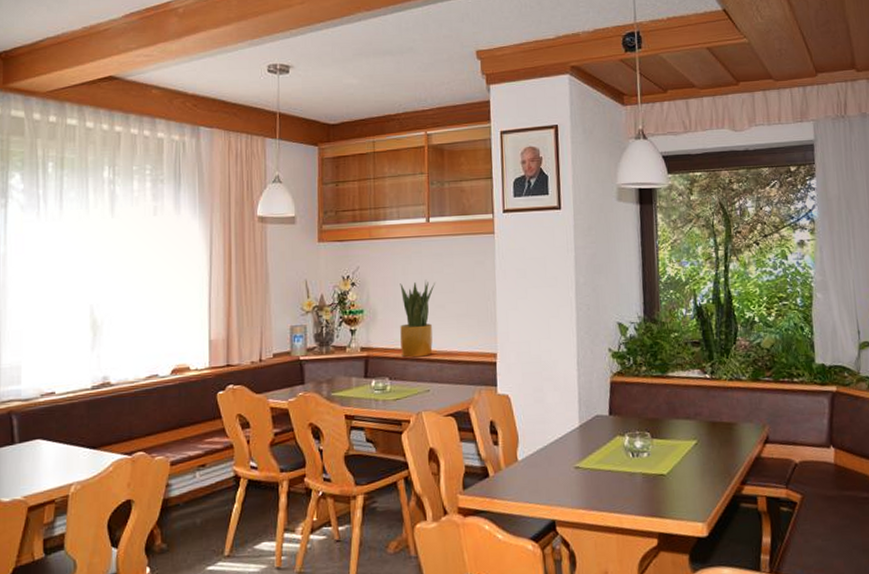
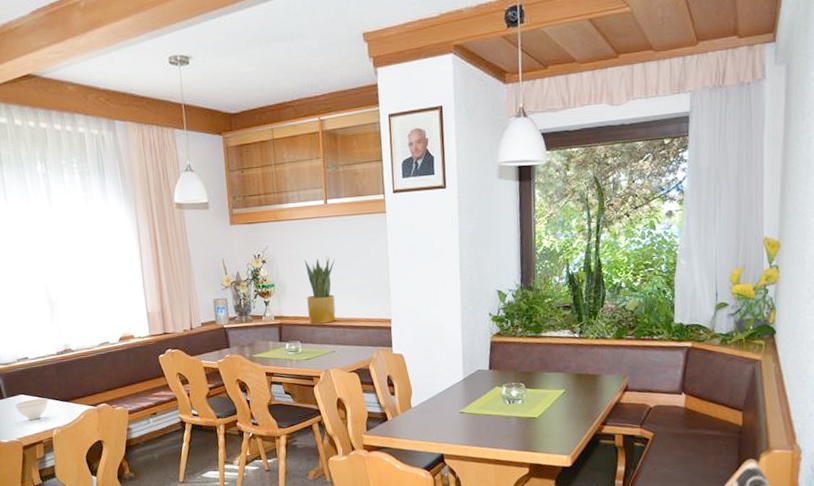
bowl: none [27,444,71,473] -> present [14,398,49,420]

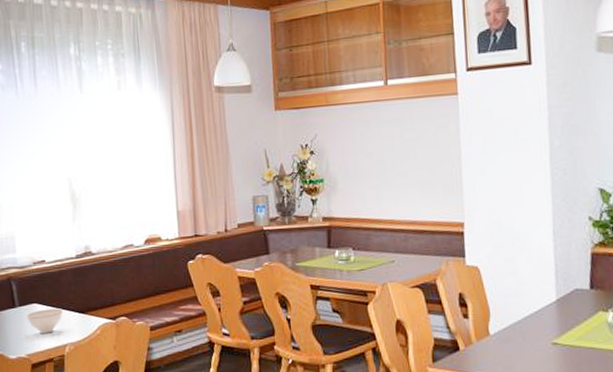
planter: present [304,256,336,324] -> none [359,146,396,228]

